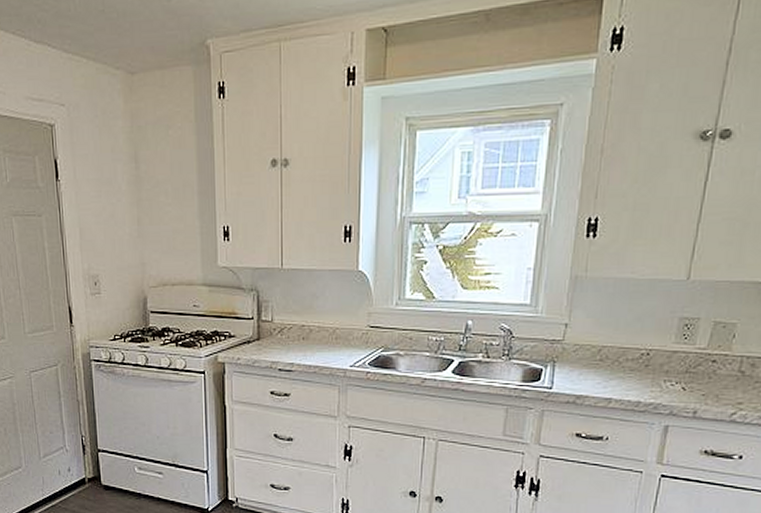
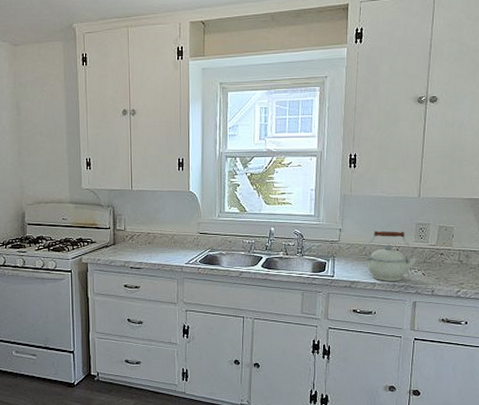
kettle: none [600,326,677,397] -> present [366,230,418,281]

